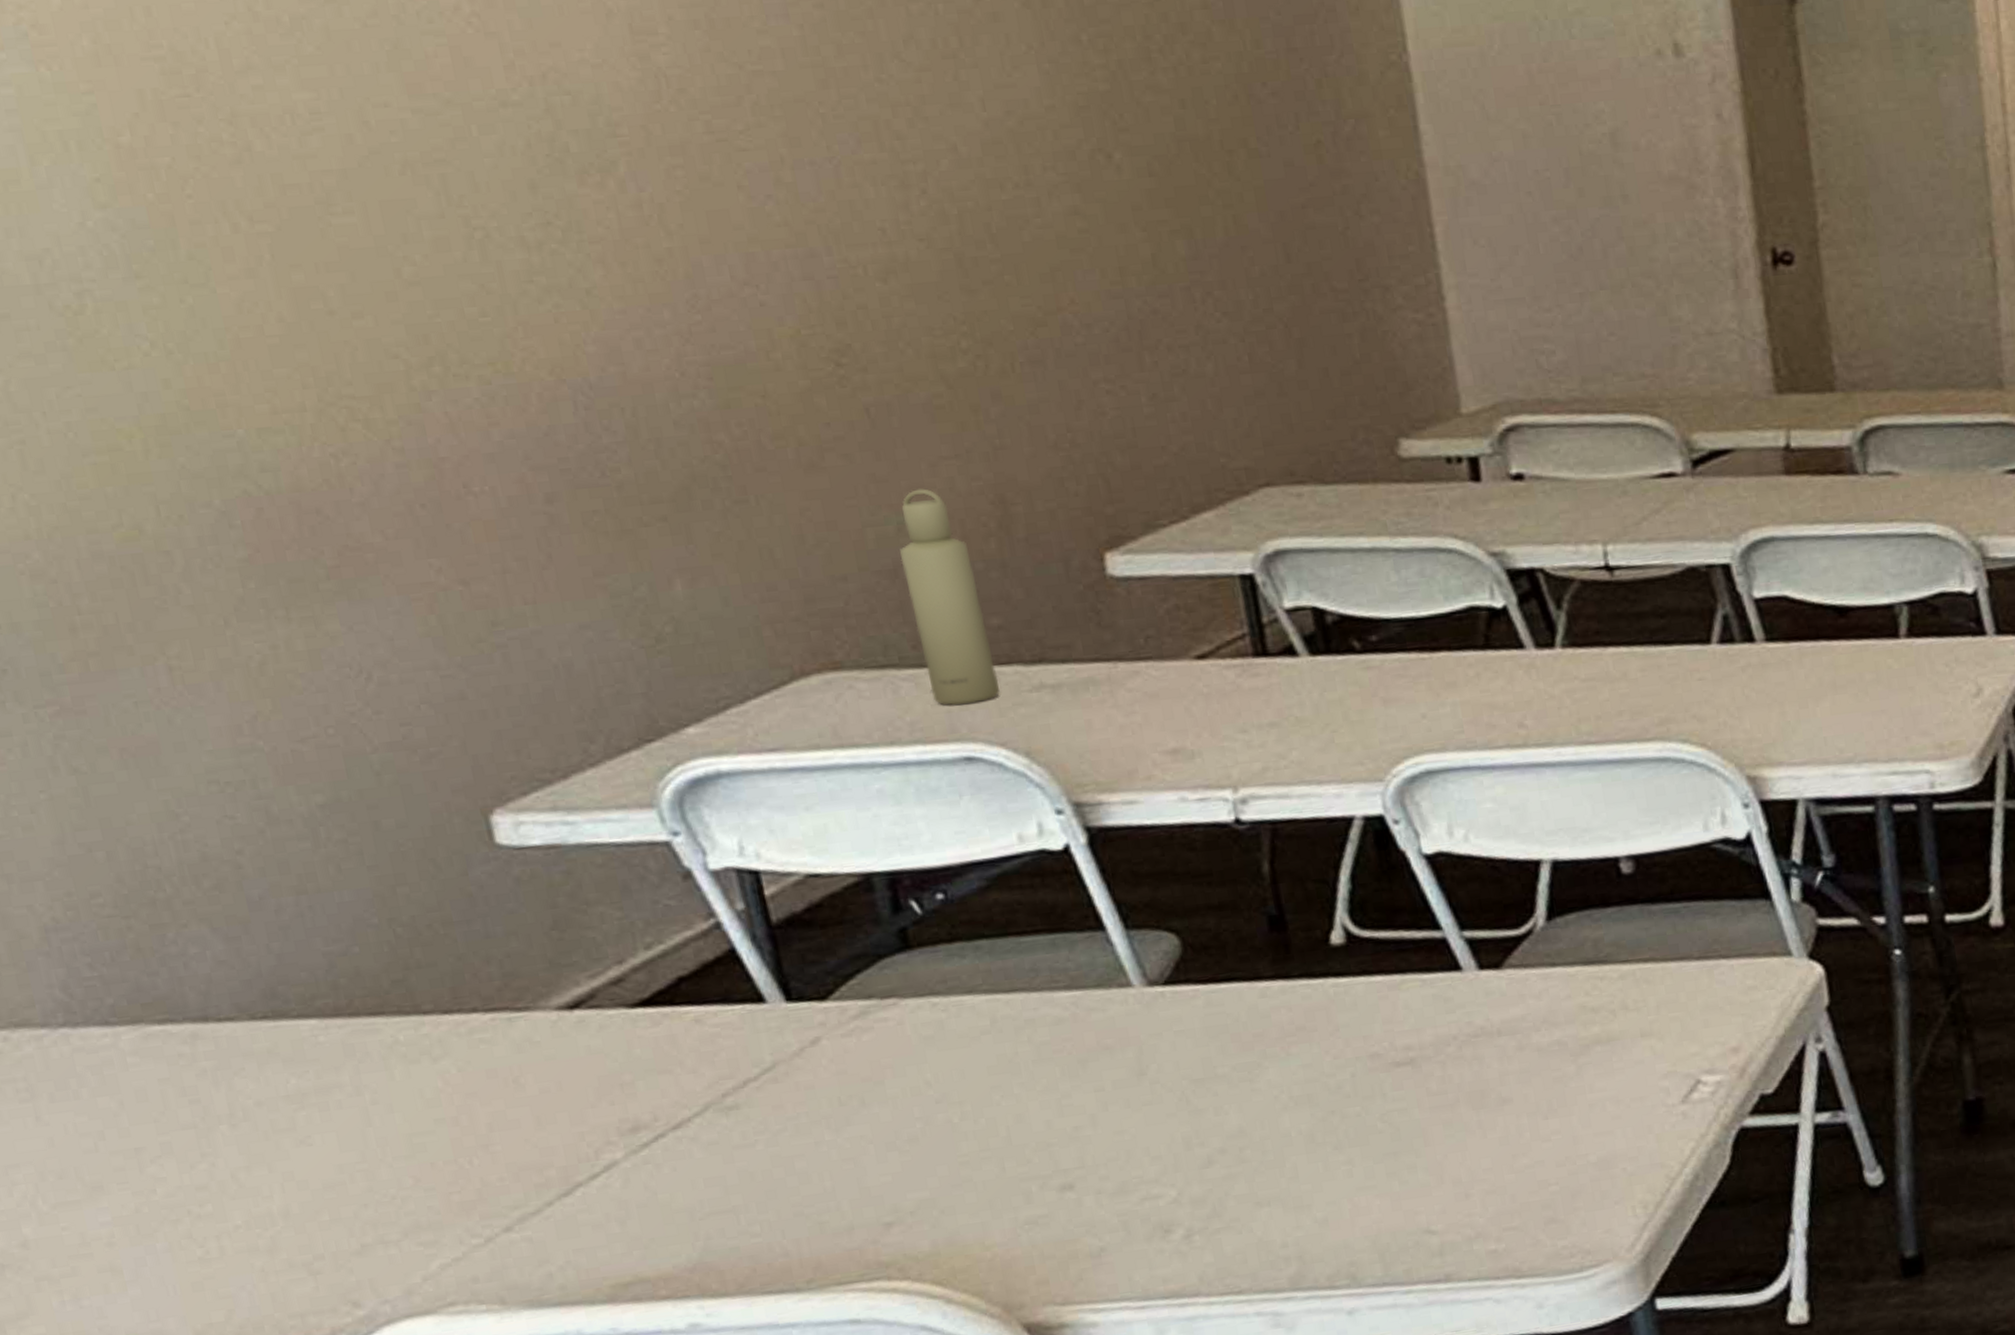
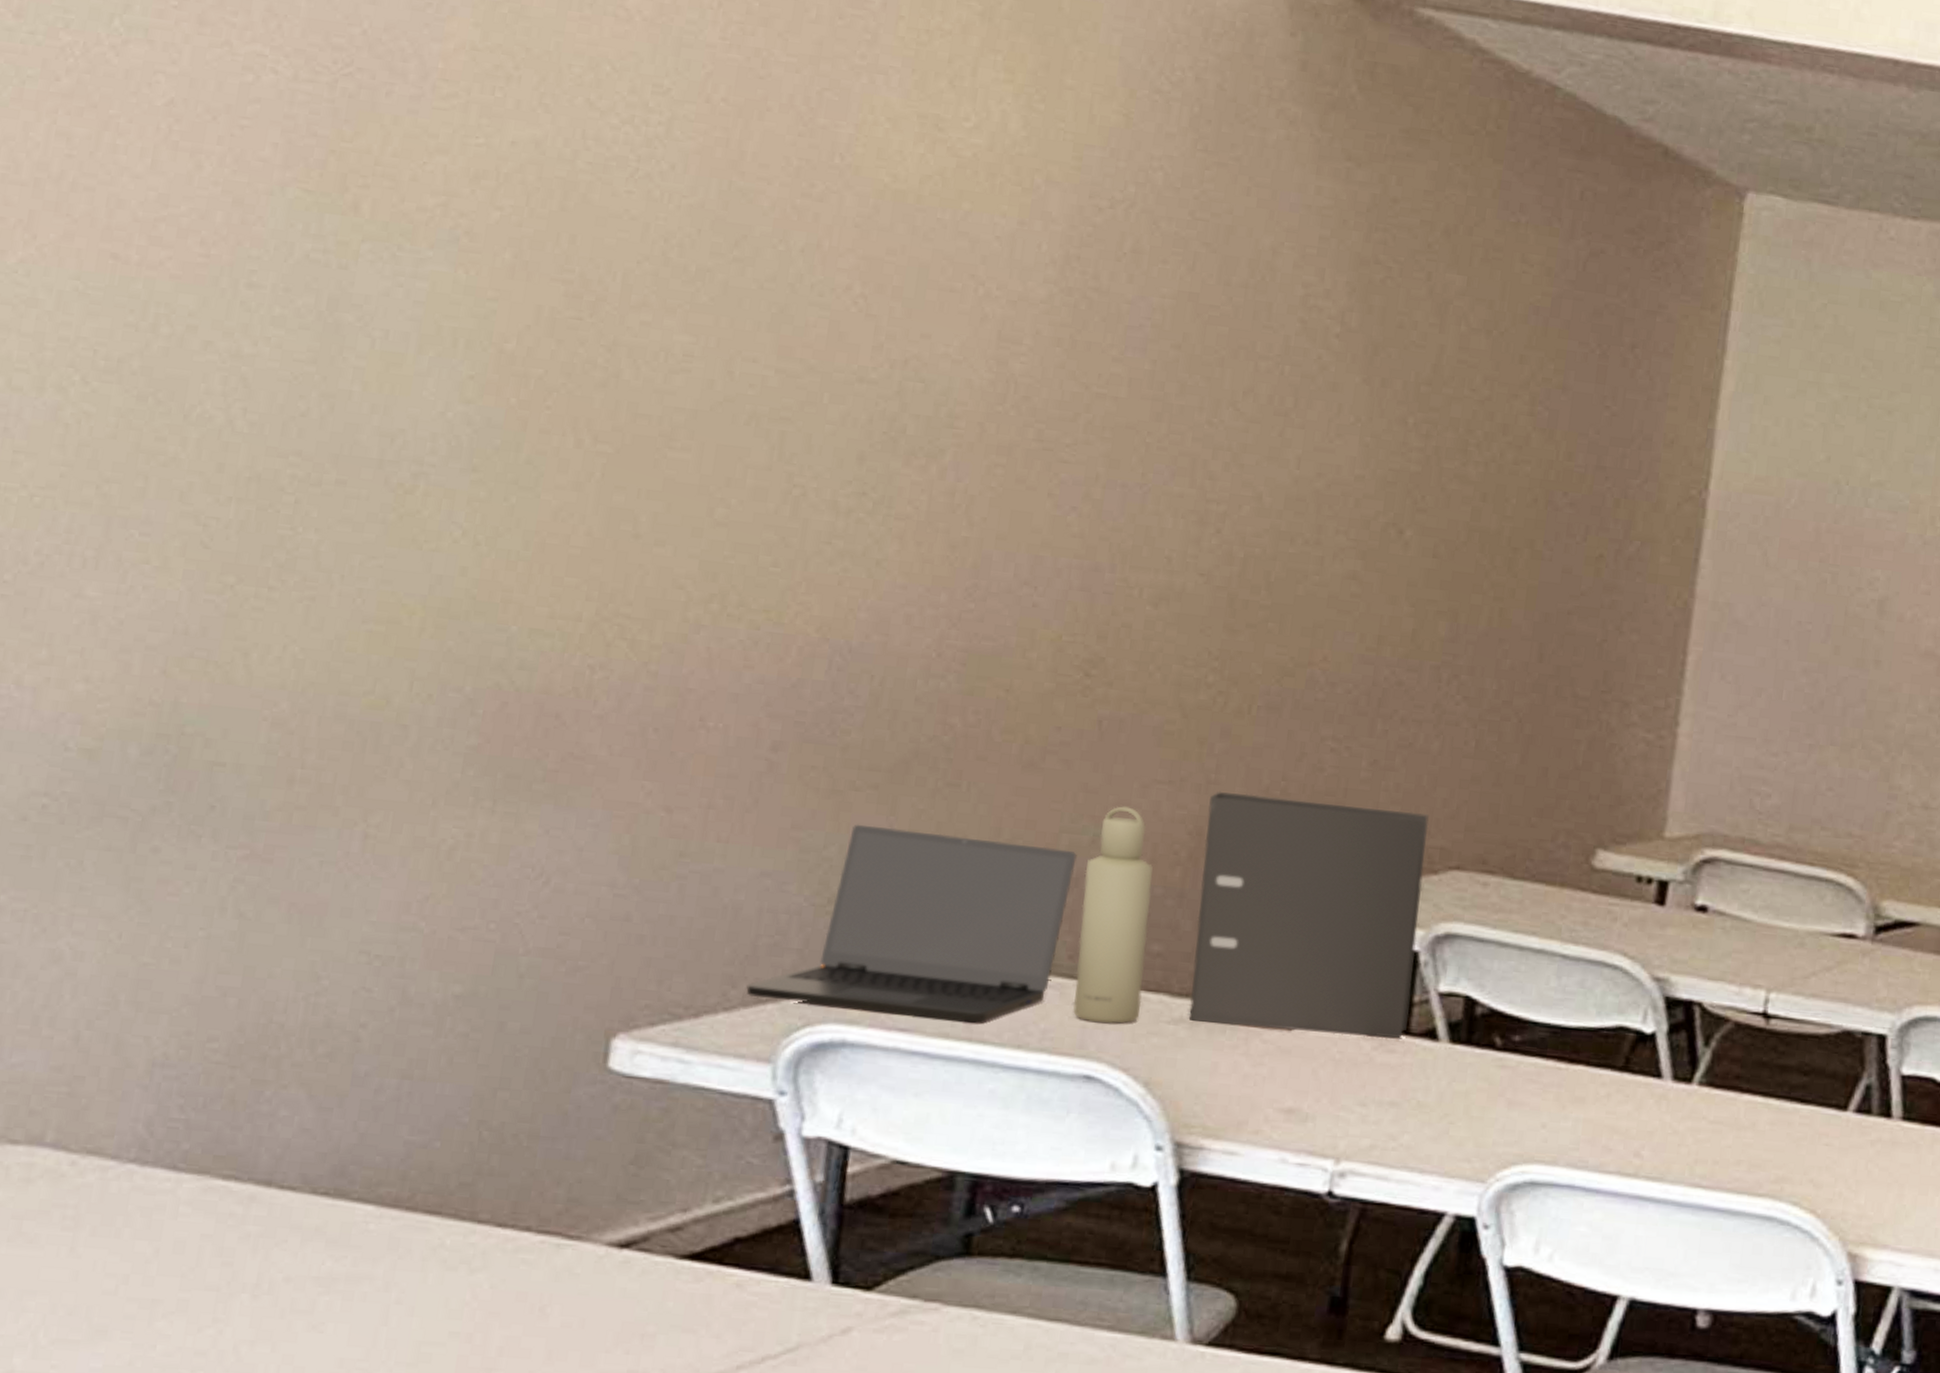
laptop: none [604,543,901,748] -> present [746,824,1077,1022]
binder: none [1001,437,1264,686] -> present [1189,791,1429,1040]

